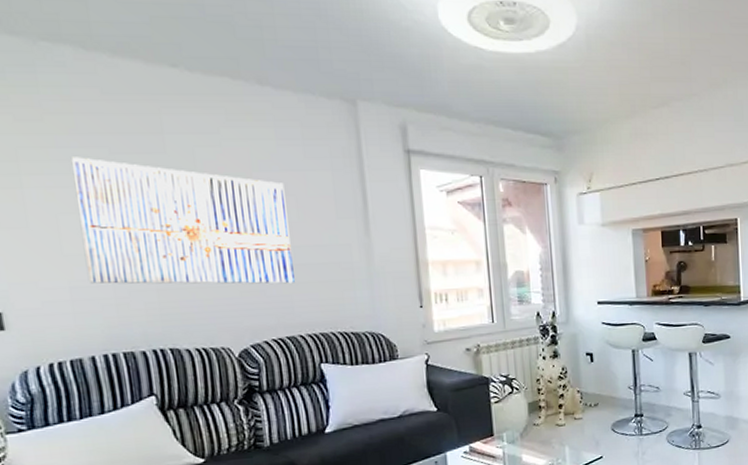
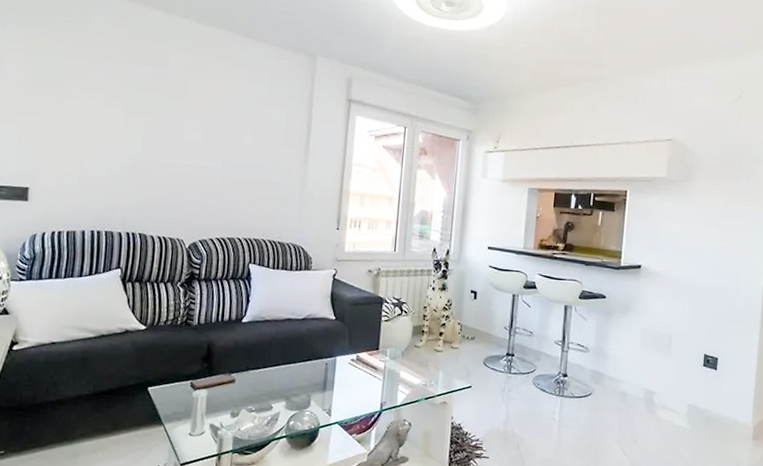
wall art: present [70,157,295,284] -> none [93,78,249,195]

